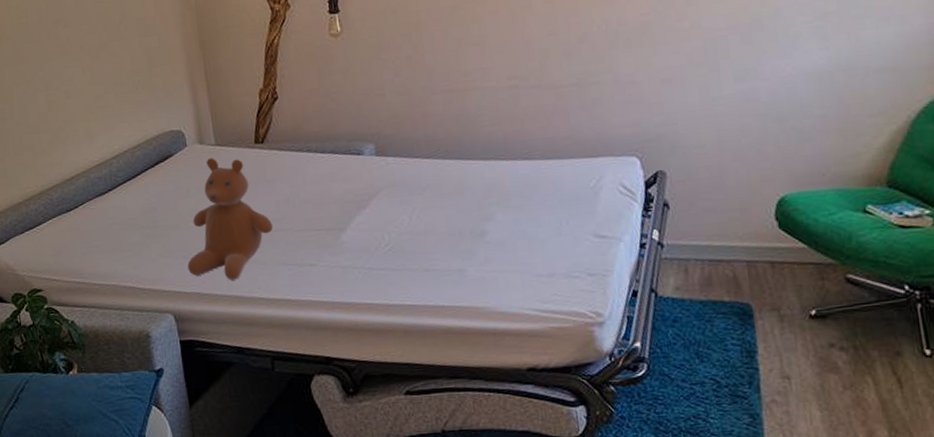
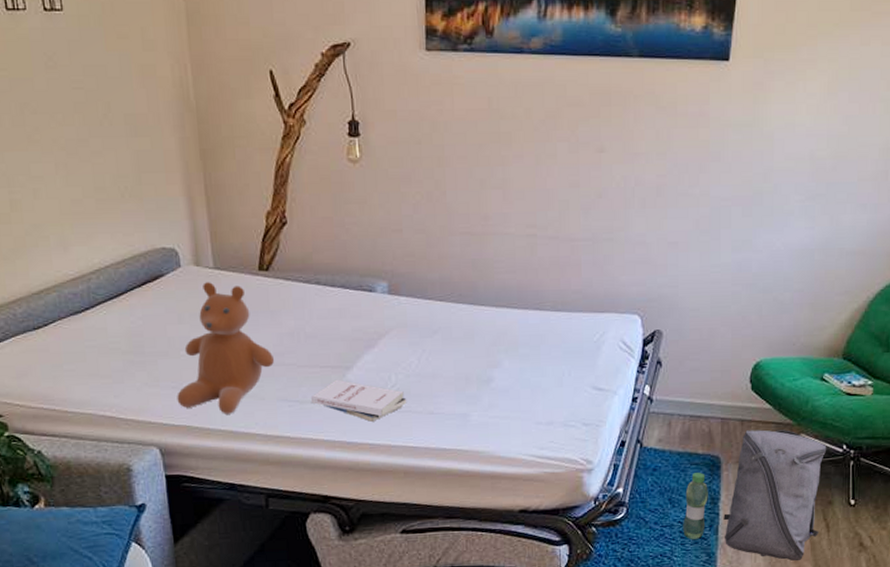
books: none [309,241,402,281] -> present [312,379,407,422]
water bottle: none [714,322,744,399] -> present [683,472,708,539]
backpack: none [764,270,890,424] -> present [723,429,827,562]

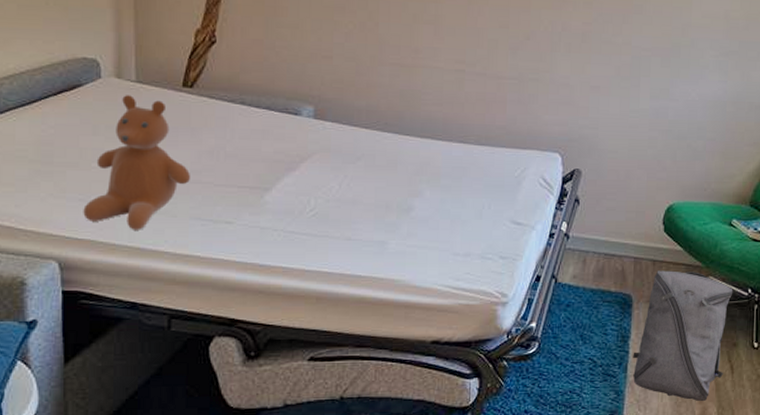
books: present [312,379,407,422] -> none [226,200,325,245]
water bottle: present [683,472,708,539] -> none [593,310,619,377]

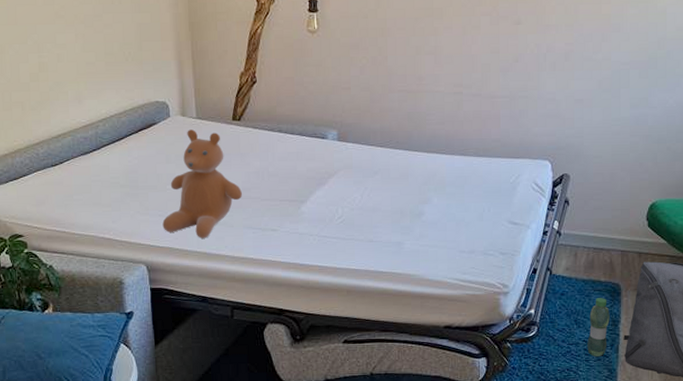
water bottle: none [593,310,619,377] -> present [587,298,610,356]

